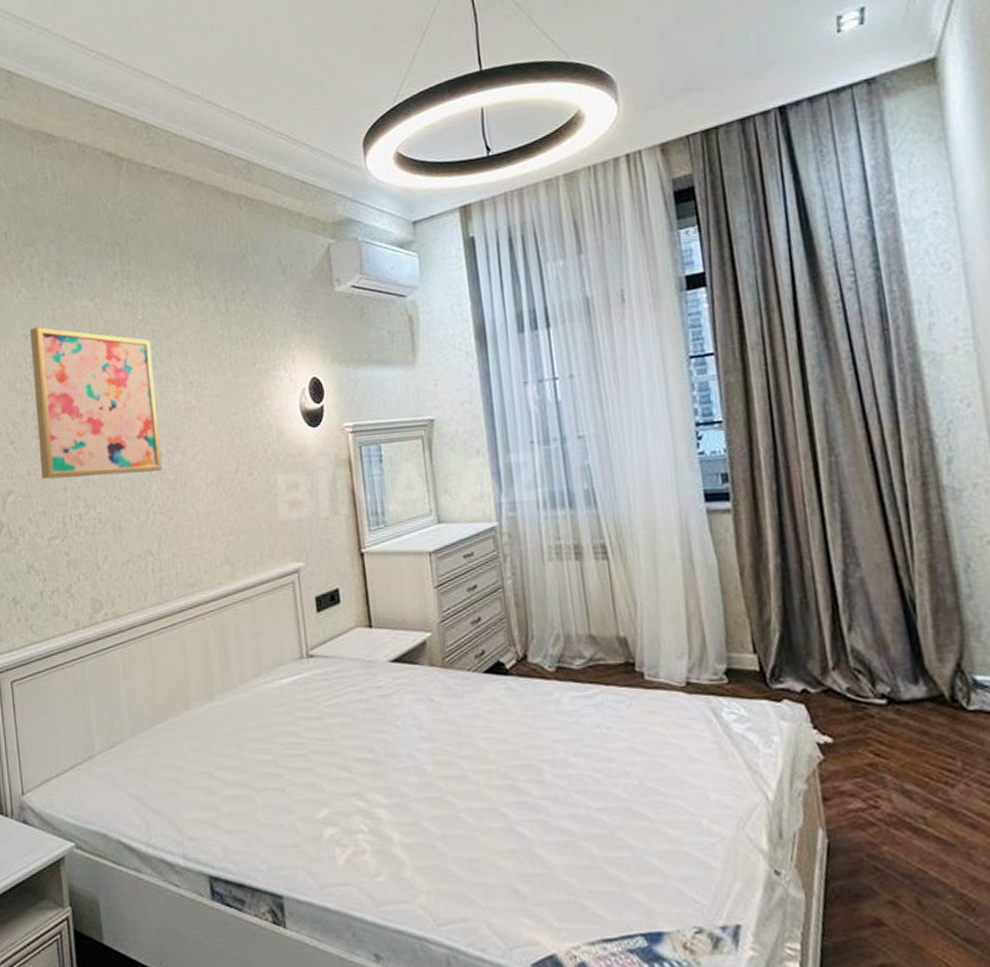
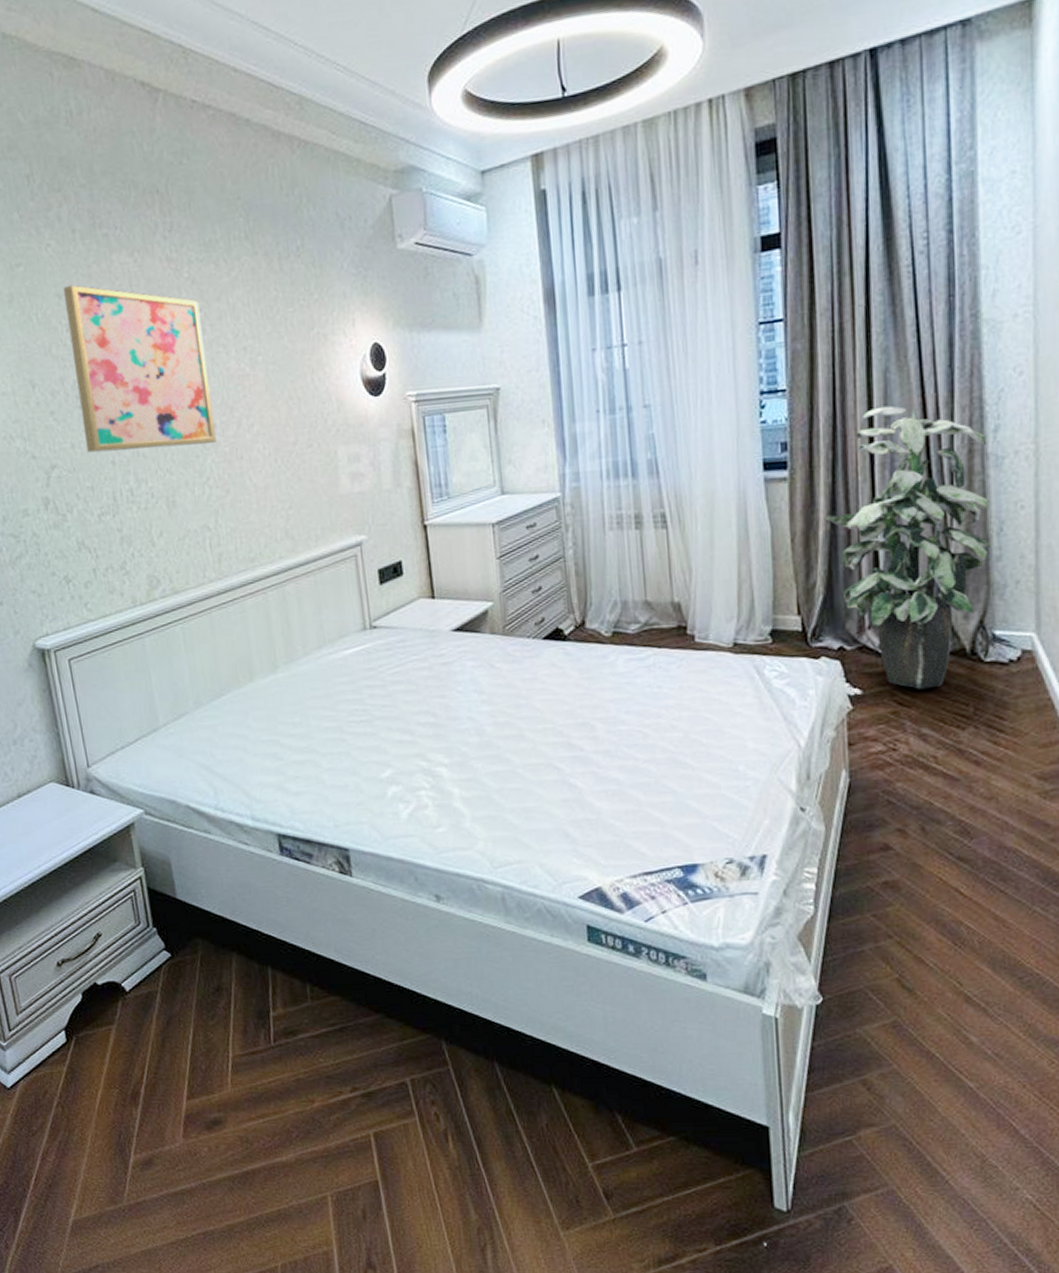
indoor plant: none [774,437,959,739] -> present [825,405,991,689]

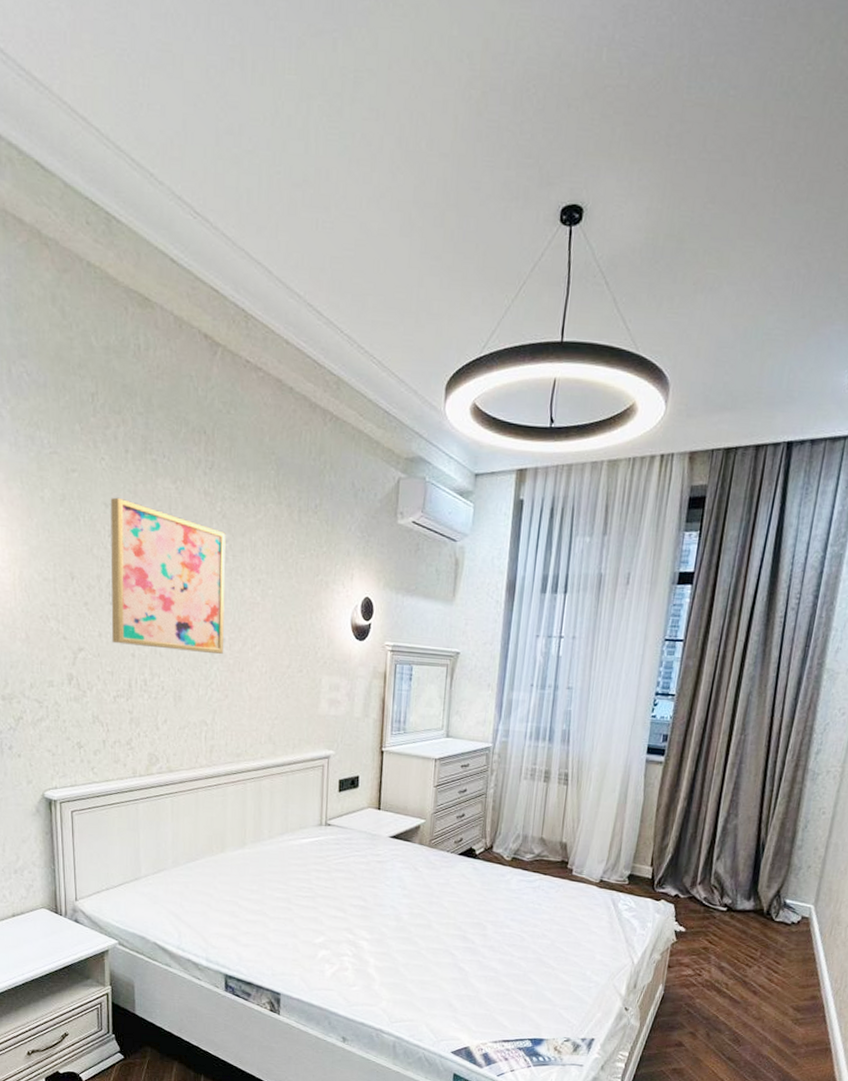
indoor plant: present [825,405,991,689] -> none [684,720,810,935]

